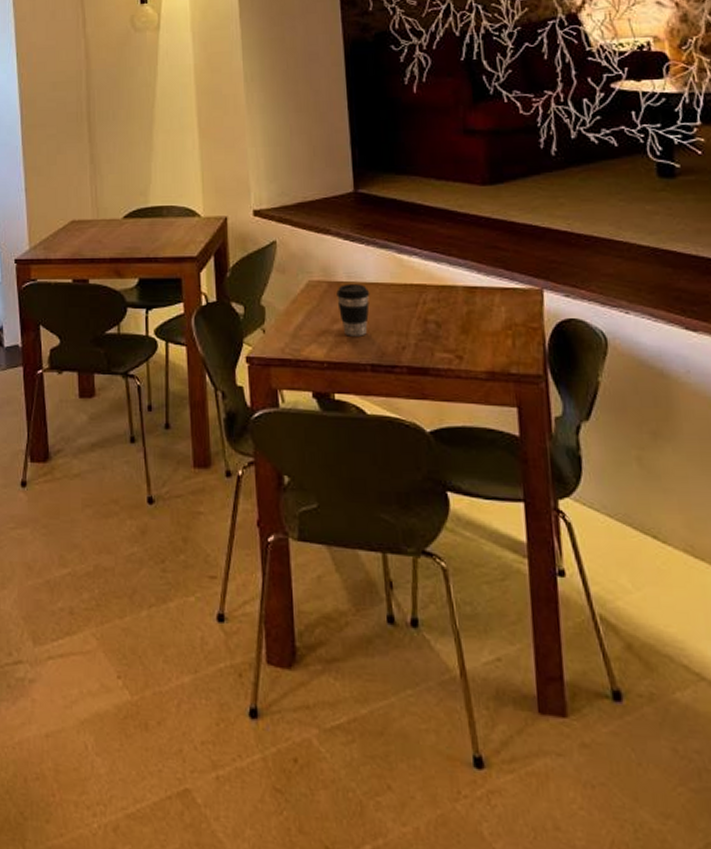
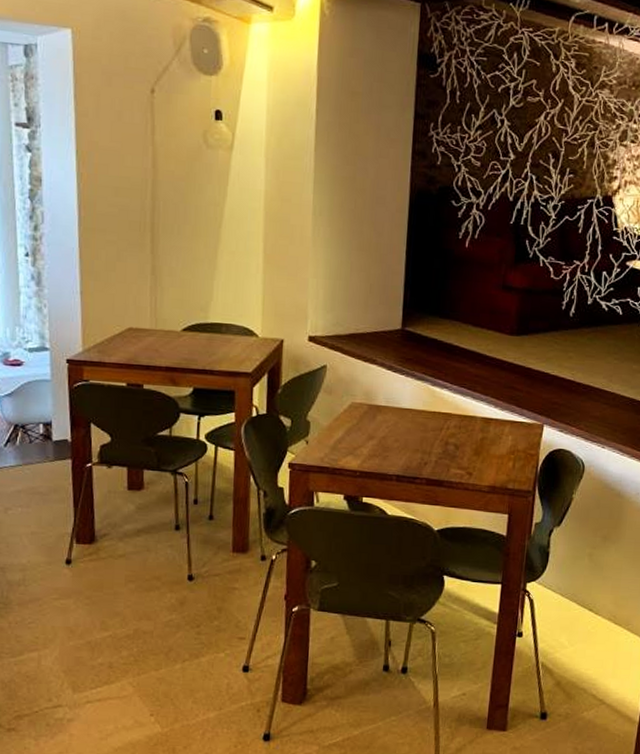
coffee cup: present [336,283,370,337] -> none [374,407,404,452]

